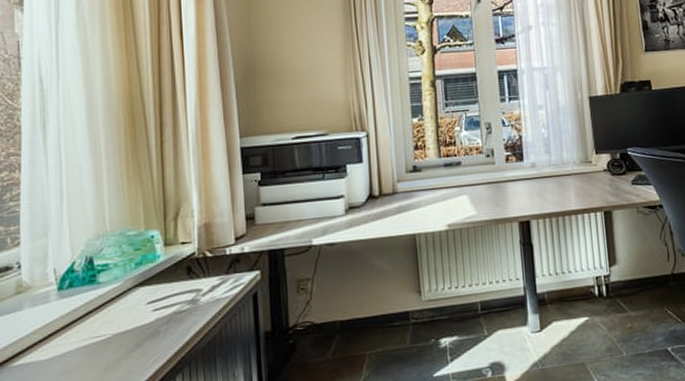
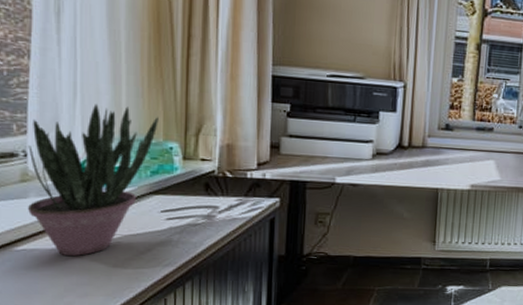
potted plant: none [22,202,139,366] -> present [28,104,159,257]

